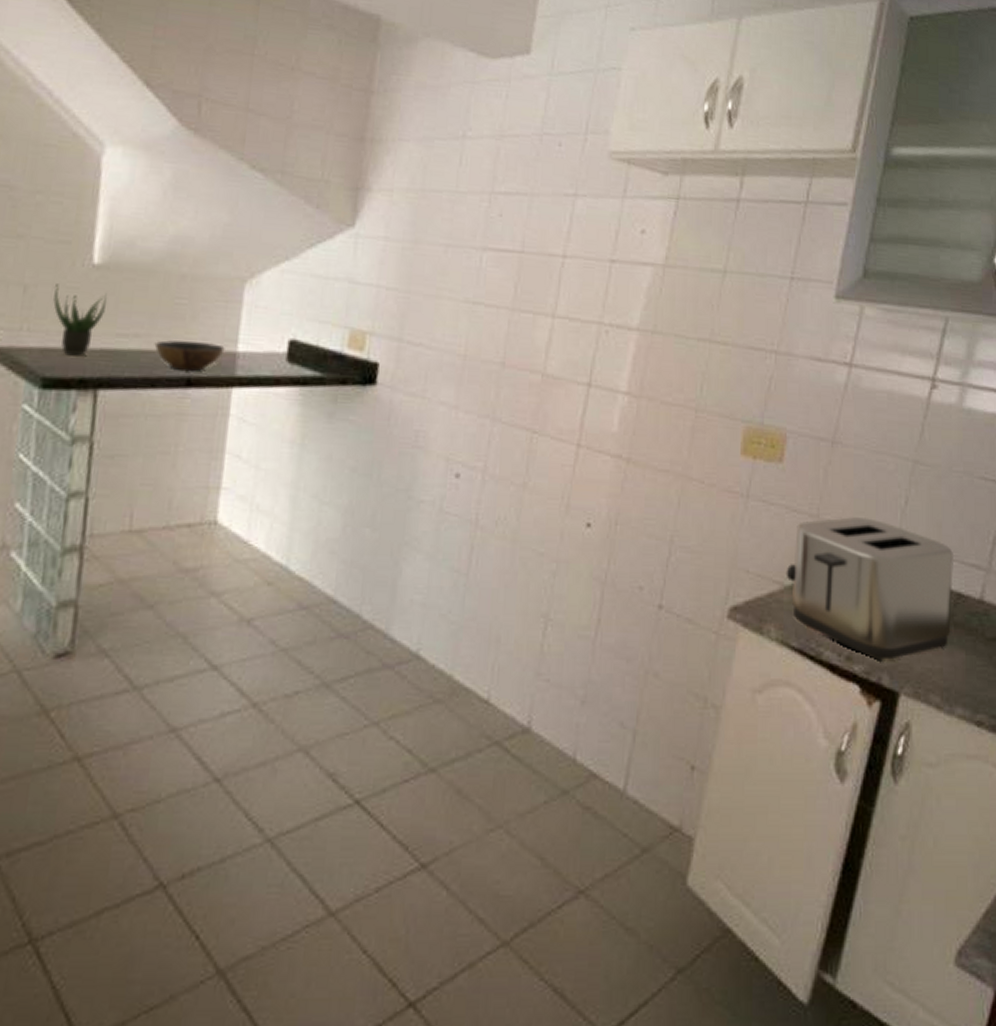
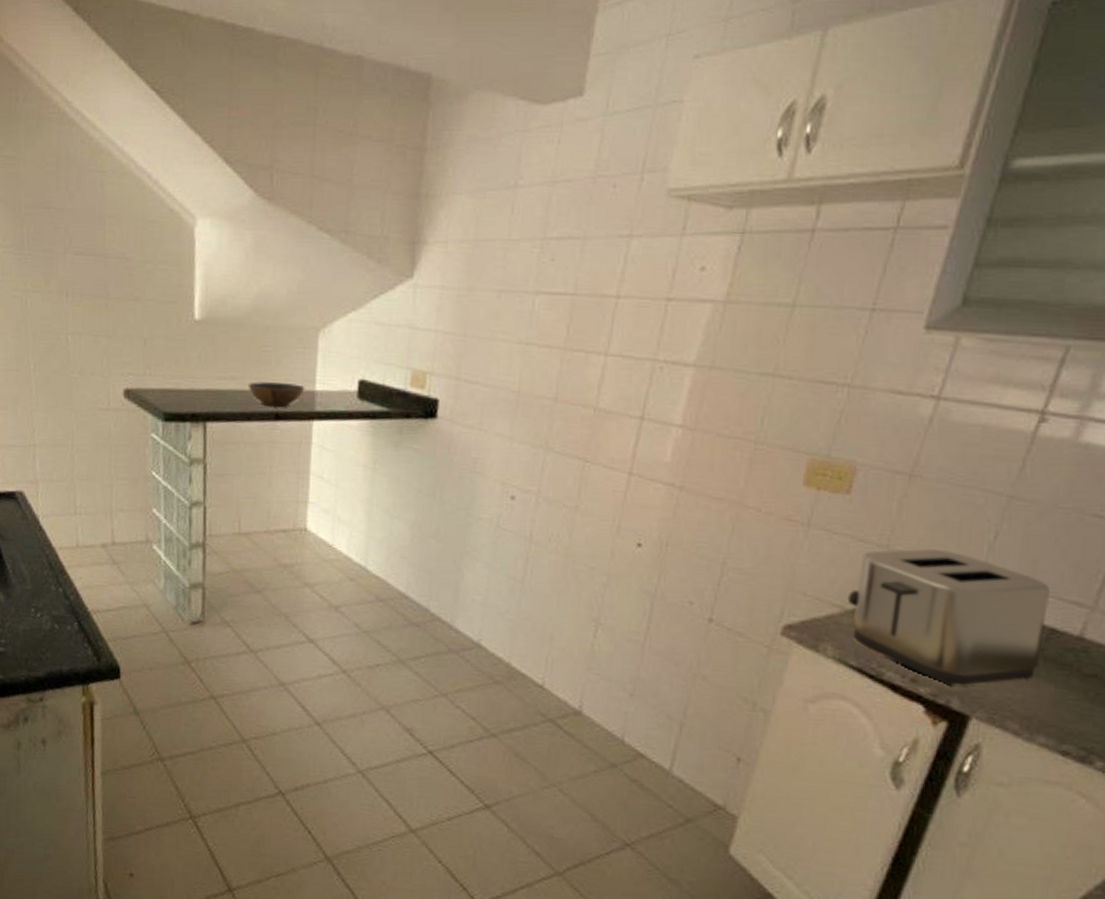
potted plant: present [53,283,107,356] -> none [167,337,207,396]

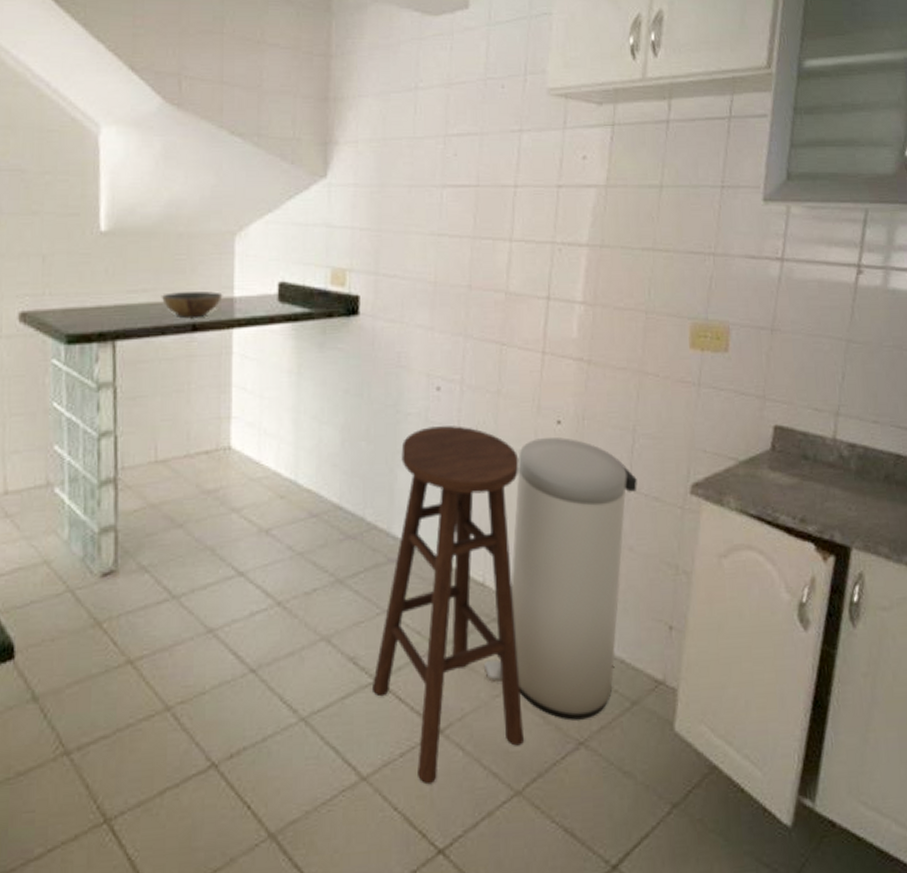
bar stool: none [425,532,592,848] -> present [371,425,523,783]
pedal bin: none [535,558,721,825] -> present [483,437,637,720]
toaster: present [847,549,1051,686] -> none [739,394,893,520]

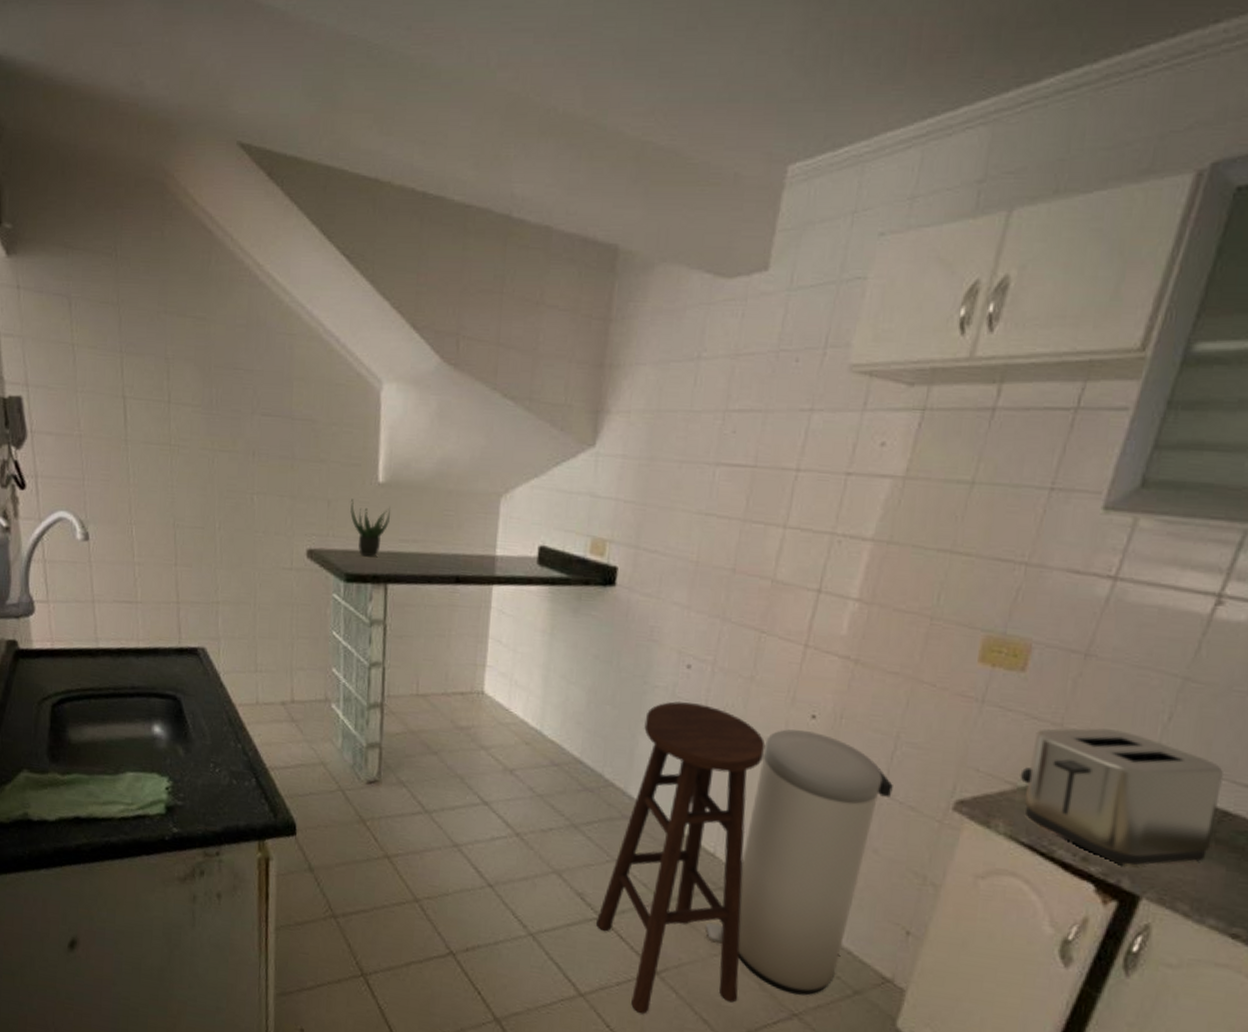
potted plant: none [69,251,115,314] -> present [350,499,390,557]
bowl: present [161,291,223,319] -> none [429,545,486,571]
toaster: none [739,394,893,520] -> present [1020,728,1224,866]

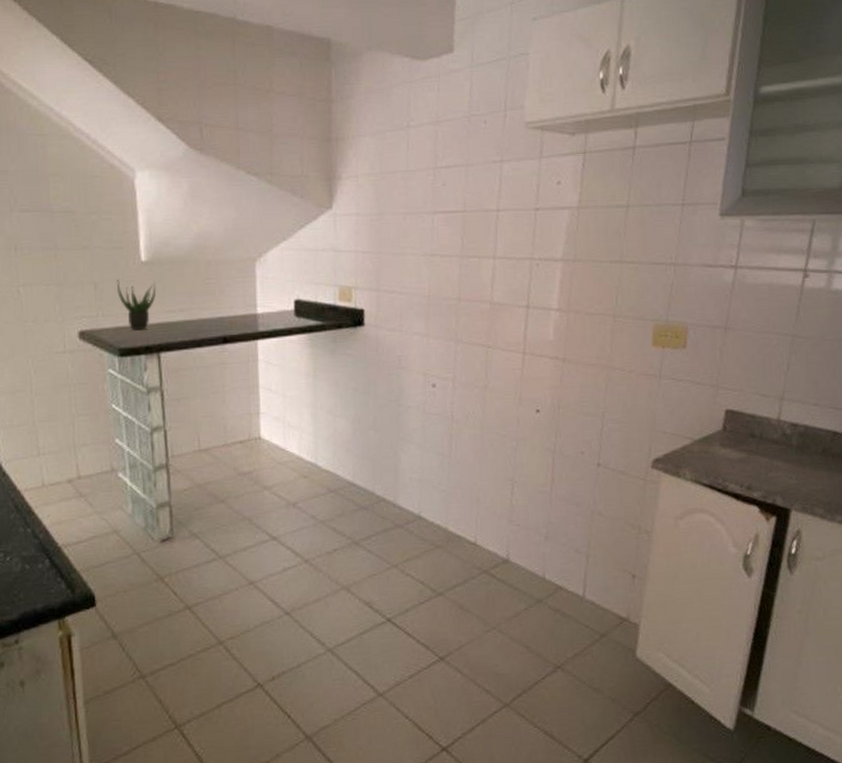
bar stool: present [595,700,766,1014] -> none [384,416,510,698]
pedal bin: present [704,729,893,996] -> none [476,423,606,649]
toaster: present [1020,728,1224,866] -> none [694,383,830,487]

